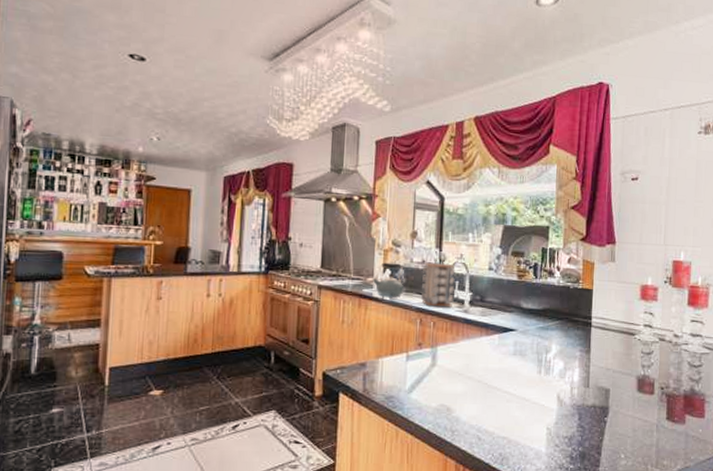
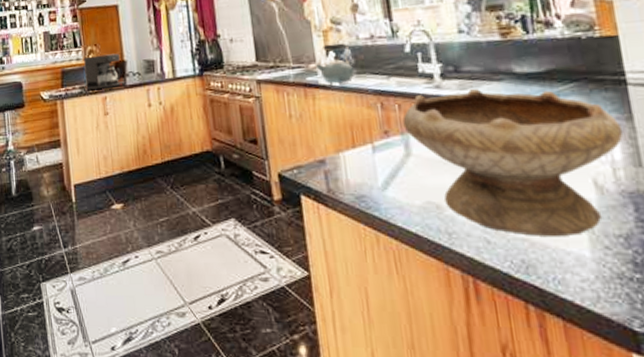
coffee maker: none [141,237,186,274] -> present [84,53,126,91]
spice rack: present [420,256,455,307] -> none [373,27,419,87]
bowl: none [434,316,583,436] -> present [402,89,624,236]

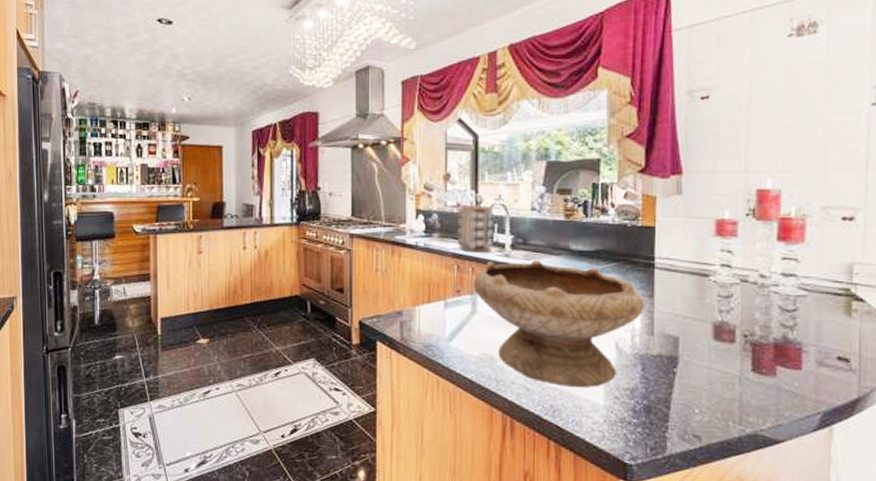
coffee maker: present [84,53,126,91] -> none [182,194,223,229]
kettle: present [314,43,355,83] -> none [404,208,439,243]
spice rack: none [373,27,419,87] -> present [457,198,494,252]

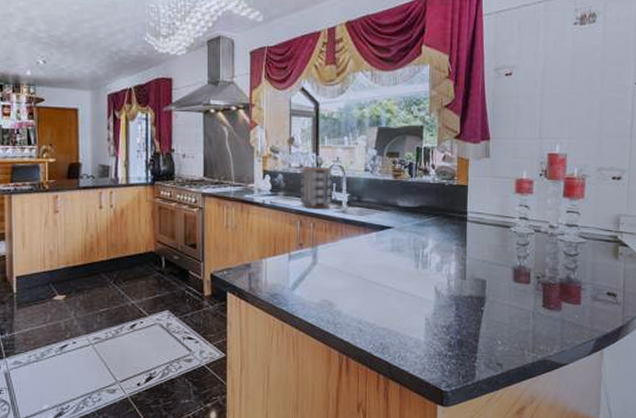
bowl: present [474,261,645,387] -> none [314,216,459,326]

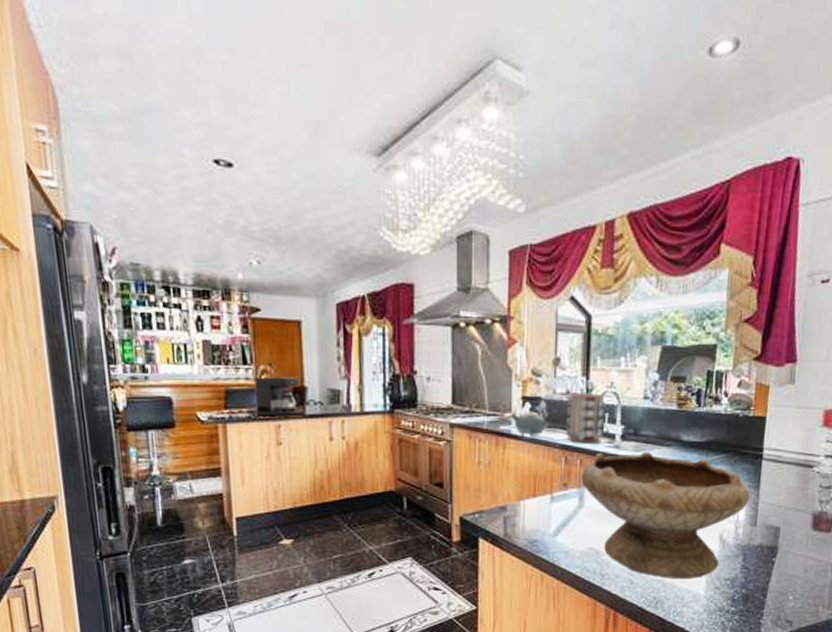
coffee maker: none [37,155,79,189] -> present [254,377,305,417]
kettle: none [252,169,284,201] -> present [510,395,547,434]
bowl: none [314,216,459,326] -> present [581,452,750,578]

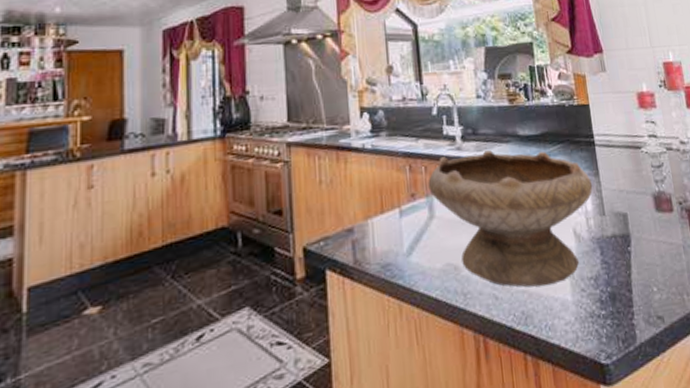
coffee maker: present [254,377,305,417] -> none [65,109,123,158]
kettle: present [510,395,547,434] -> none [348,104,387,145]
spice rack: present [565,386,605,443] -> none [404,90,444,149]

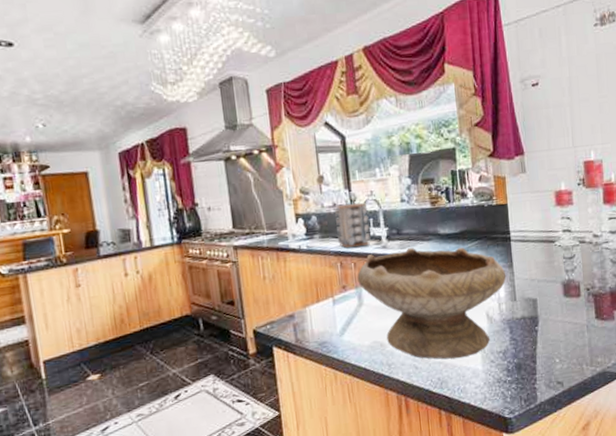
spice rack: none [404,90,444,149] -> present [335,197,371,248]

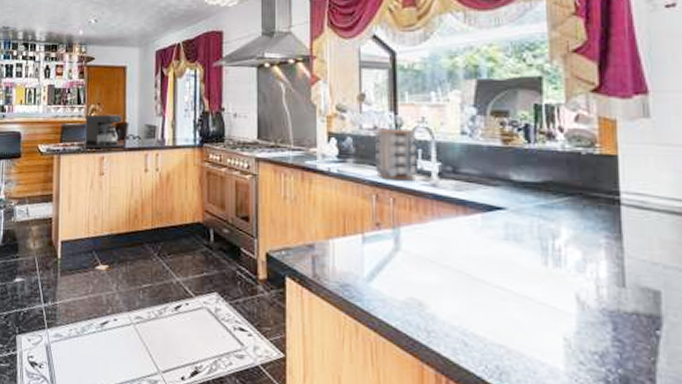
coffee maker: none [49,223,99,263] -> present [85,115,125,150]
bowl: present [357,247,507,359] -> none [396,191,611,347]

